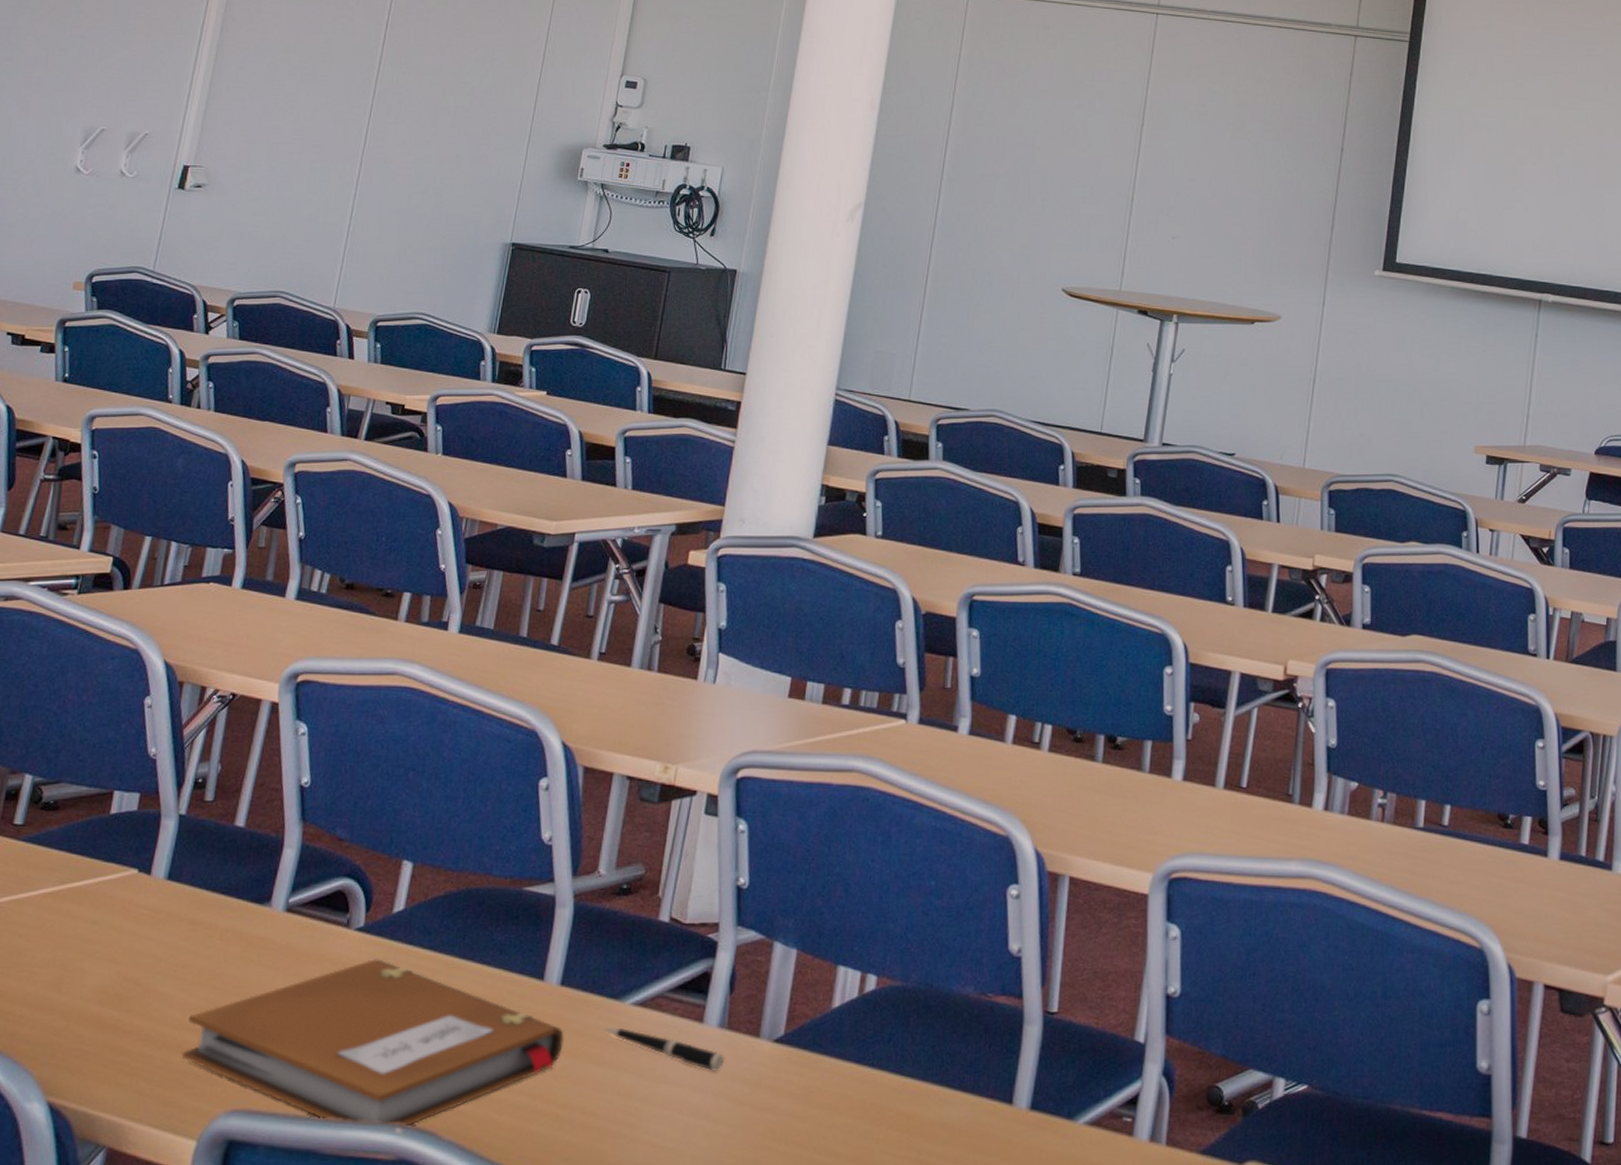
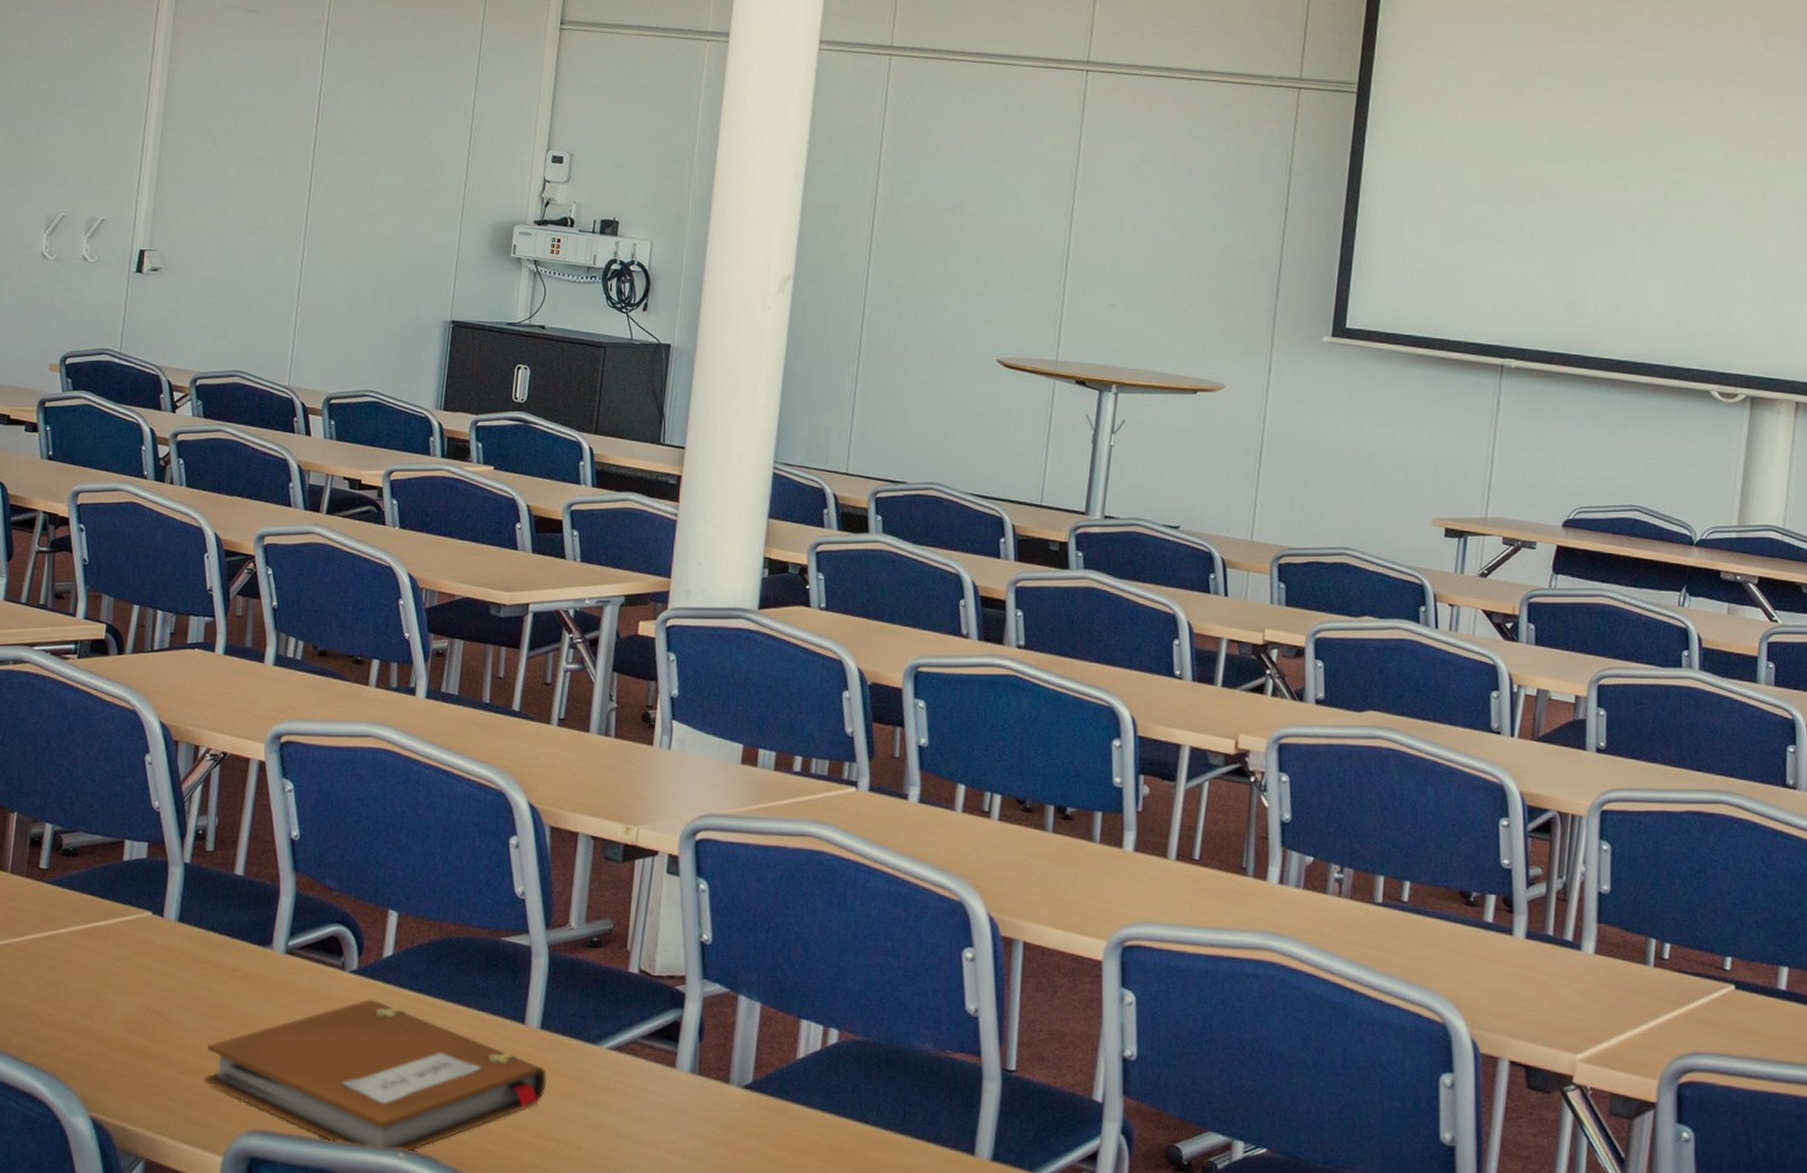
pen: present [604,1027,725,1071] -> none [584,1069,698,1113]

